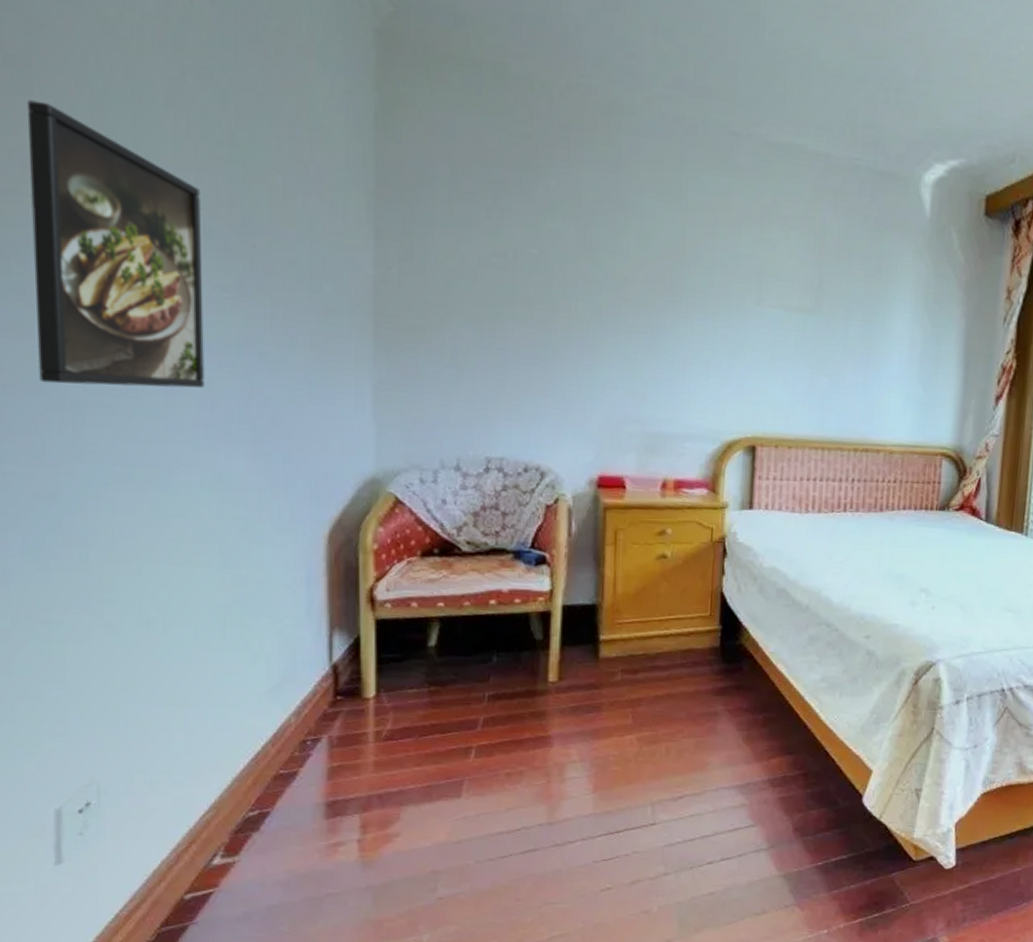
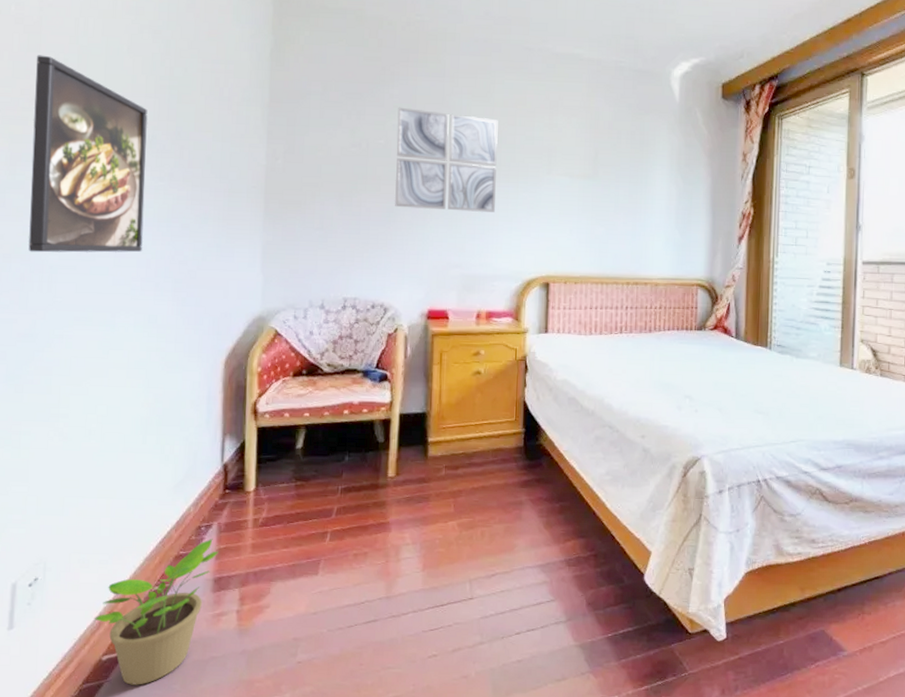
potted plant: none [171,754,331,927] -> present [95,538,218,685]
wall art: none [553,204,692,353] -> present [395,107,498,212]

